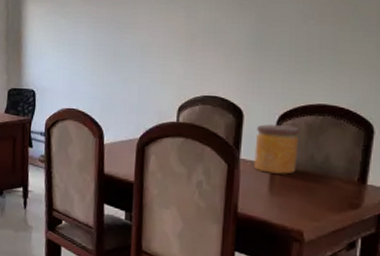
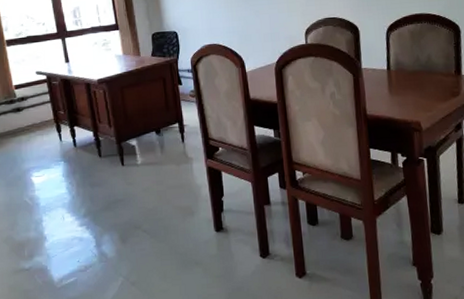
jar: present [253,123,300,175] -> none [371,34,408,77]

